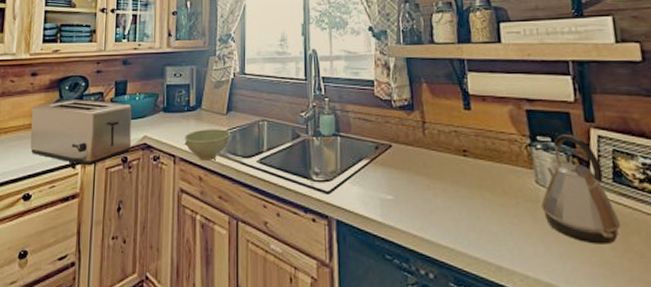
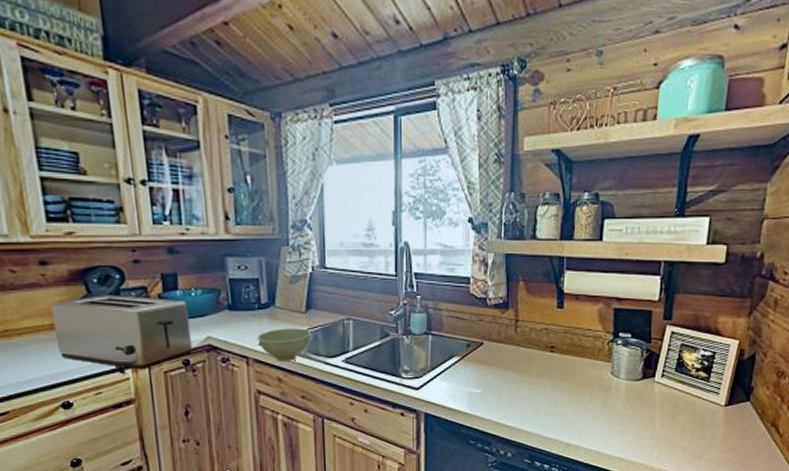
kettle: present [541,133,621,245] -> none [612,330,673,422]

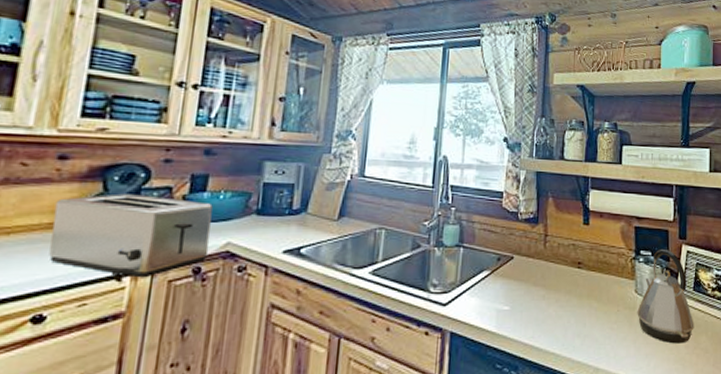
bowl: present [256,328,312,363] -> none [281,236,341,273]
kettle: none [612,330,673,422] -> present [637,248,694,344]

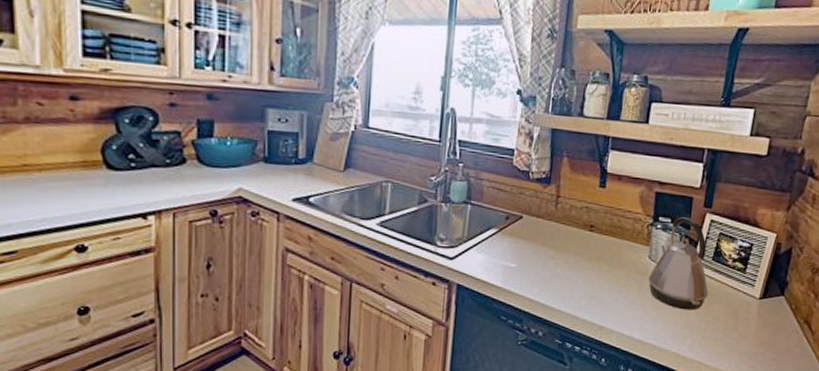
toaster: present [49,193,213,278] -> none [76,136,223,218]

